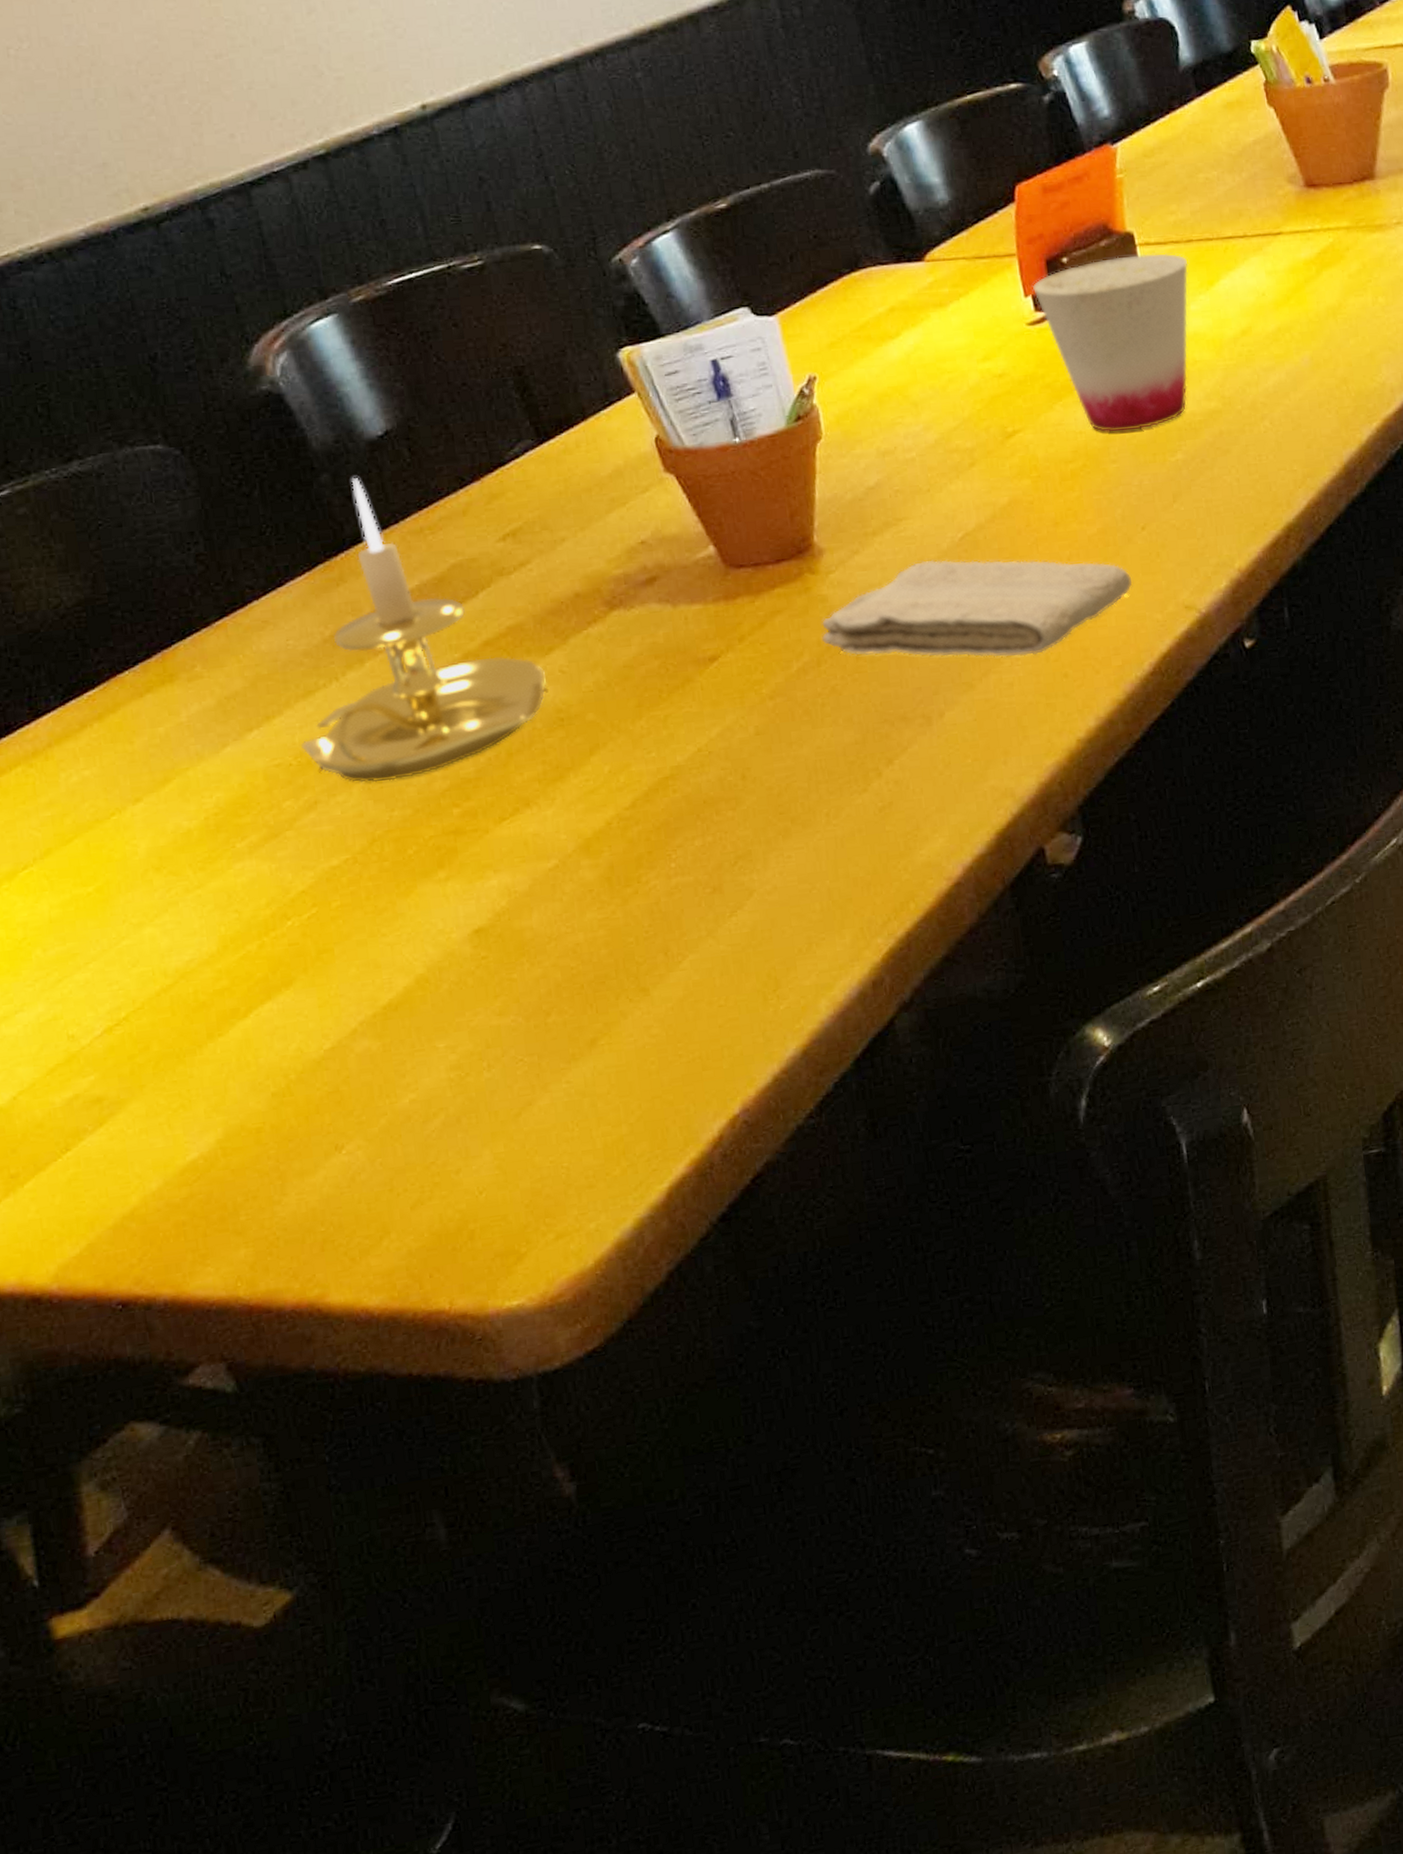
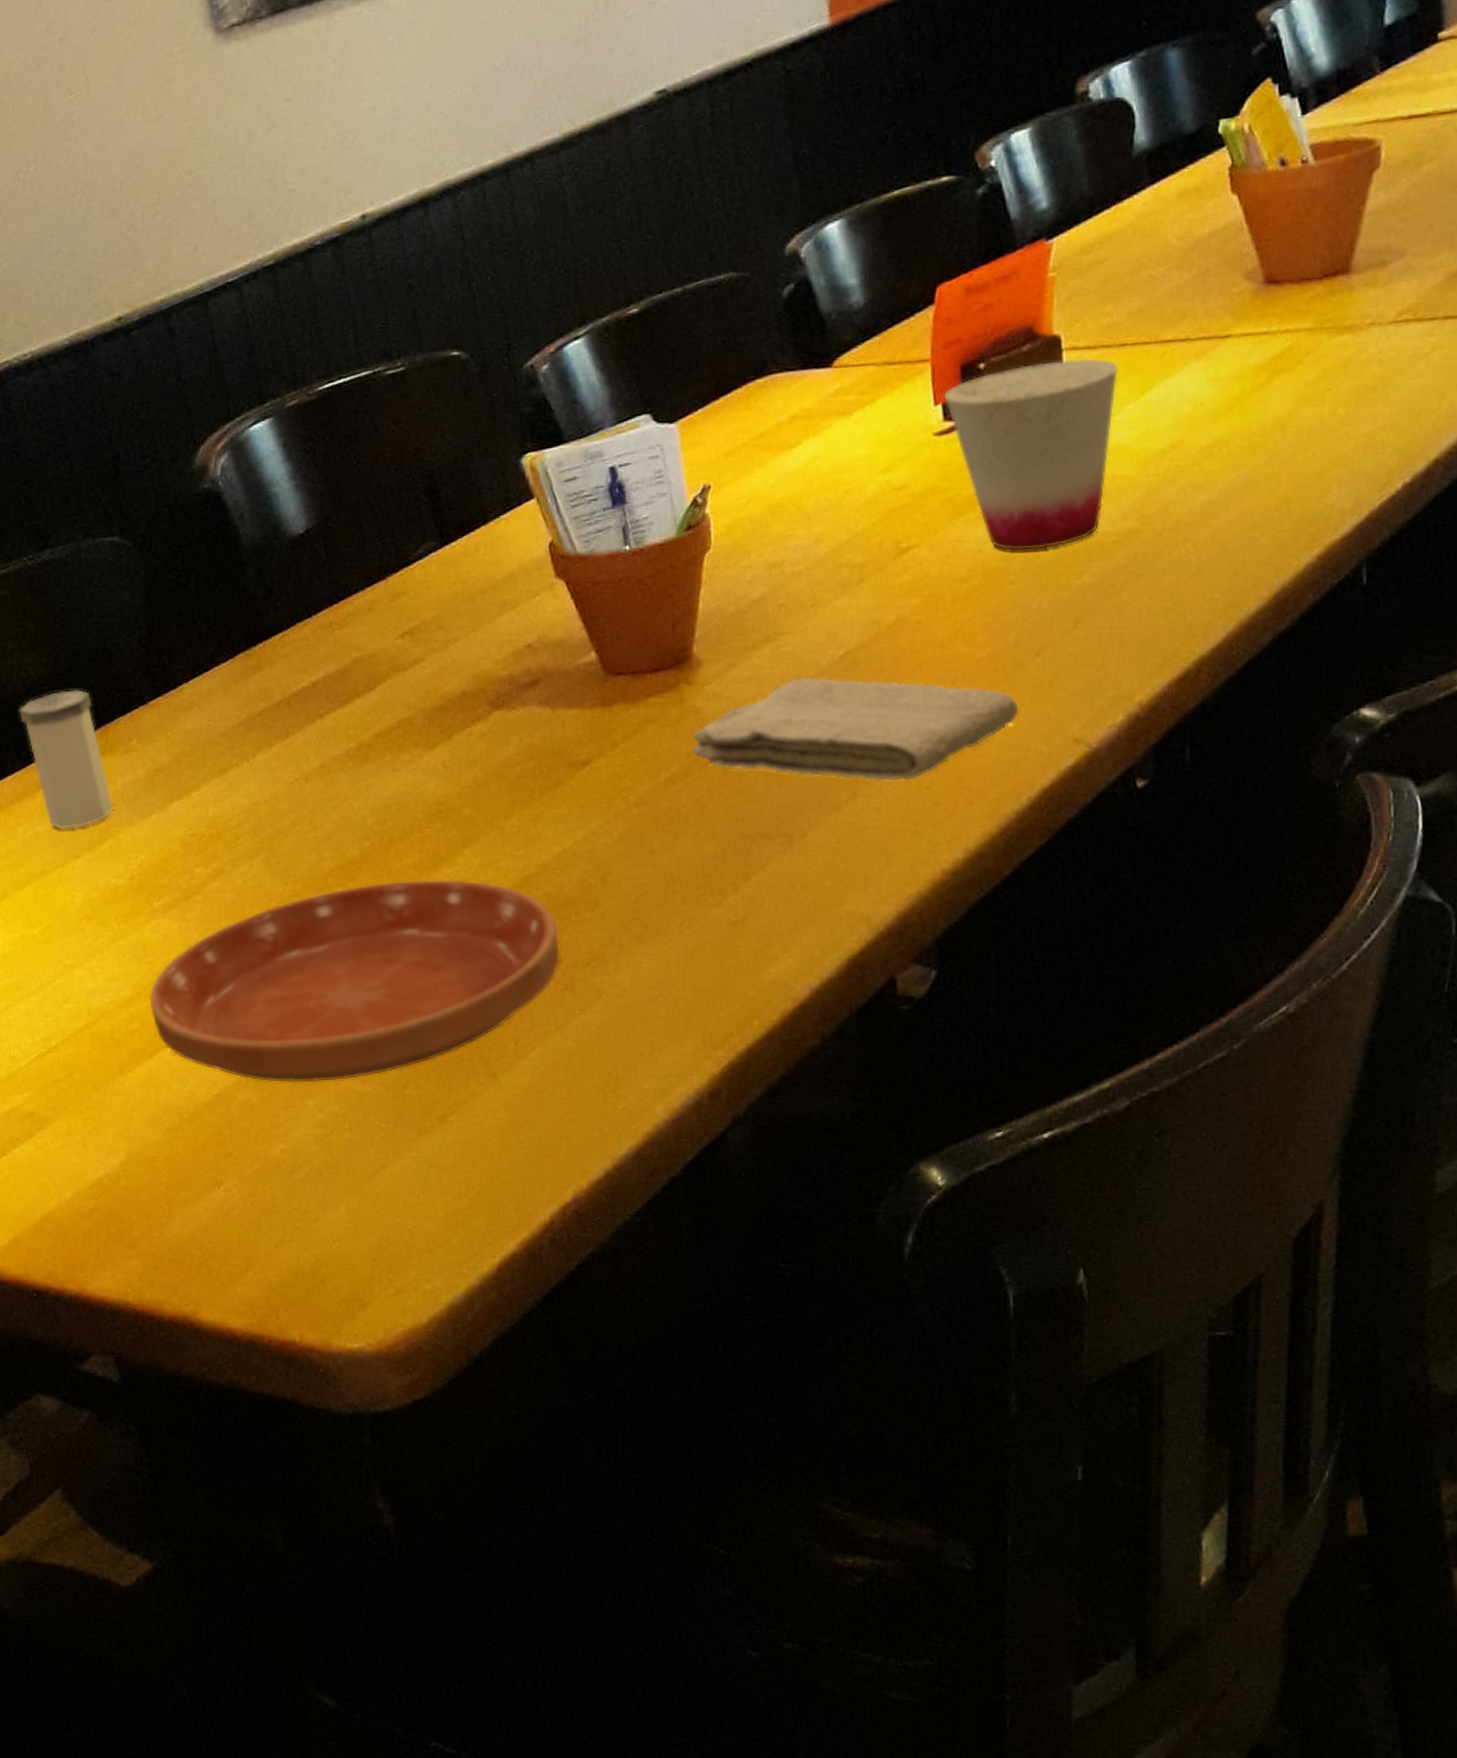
salt shaker: none [51,614,179,772] -> present [19,689,114,830]
saucer: none [238,788,706,1028] -> present [149,879,560,1083]
candle holder: present [301,478,546,783] -> none [214,573,429,858]

